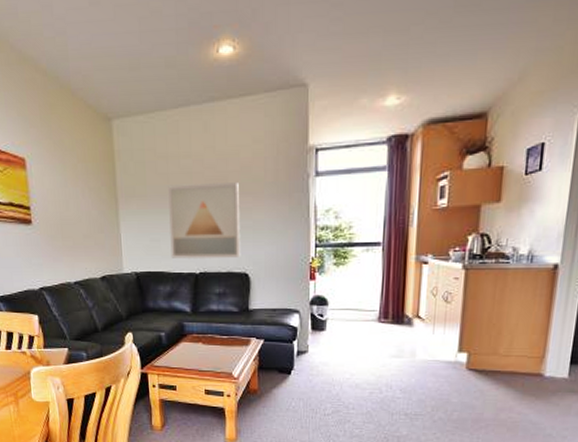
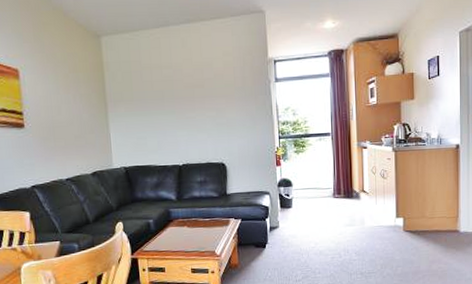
wall art: present [168,182,241,258] -> none [152,88,218,153]

